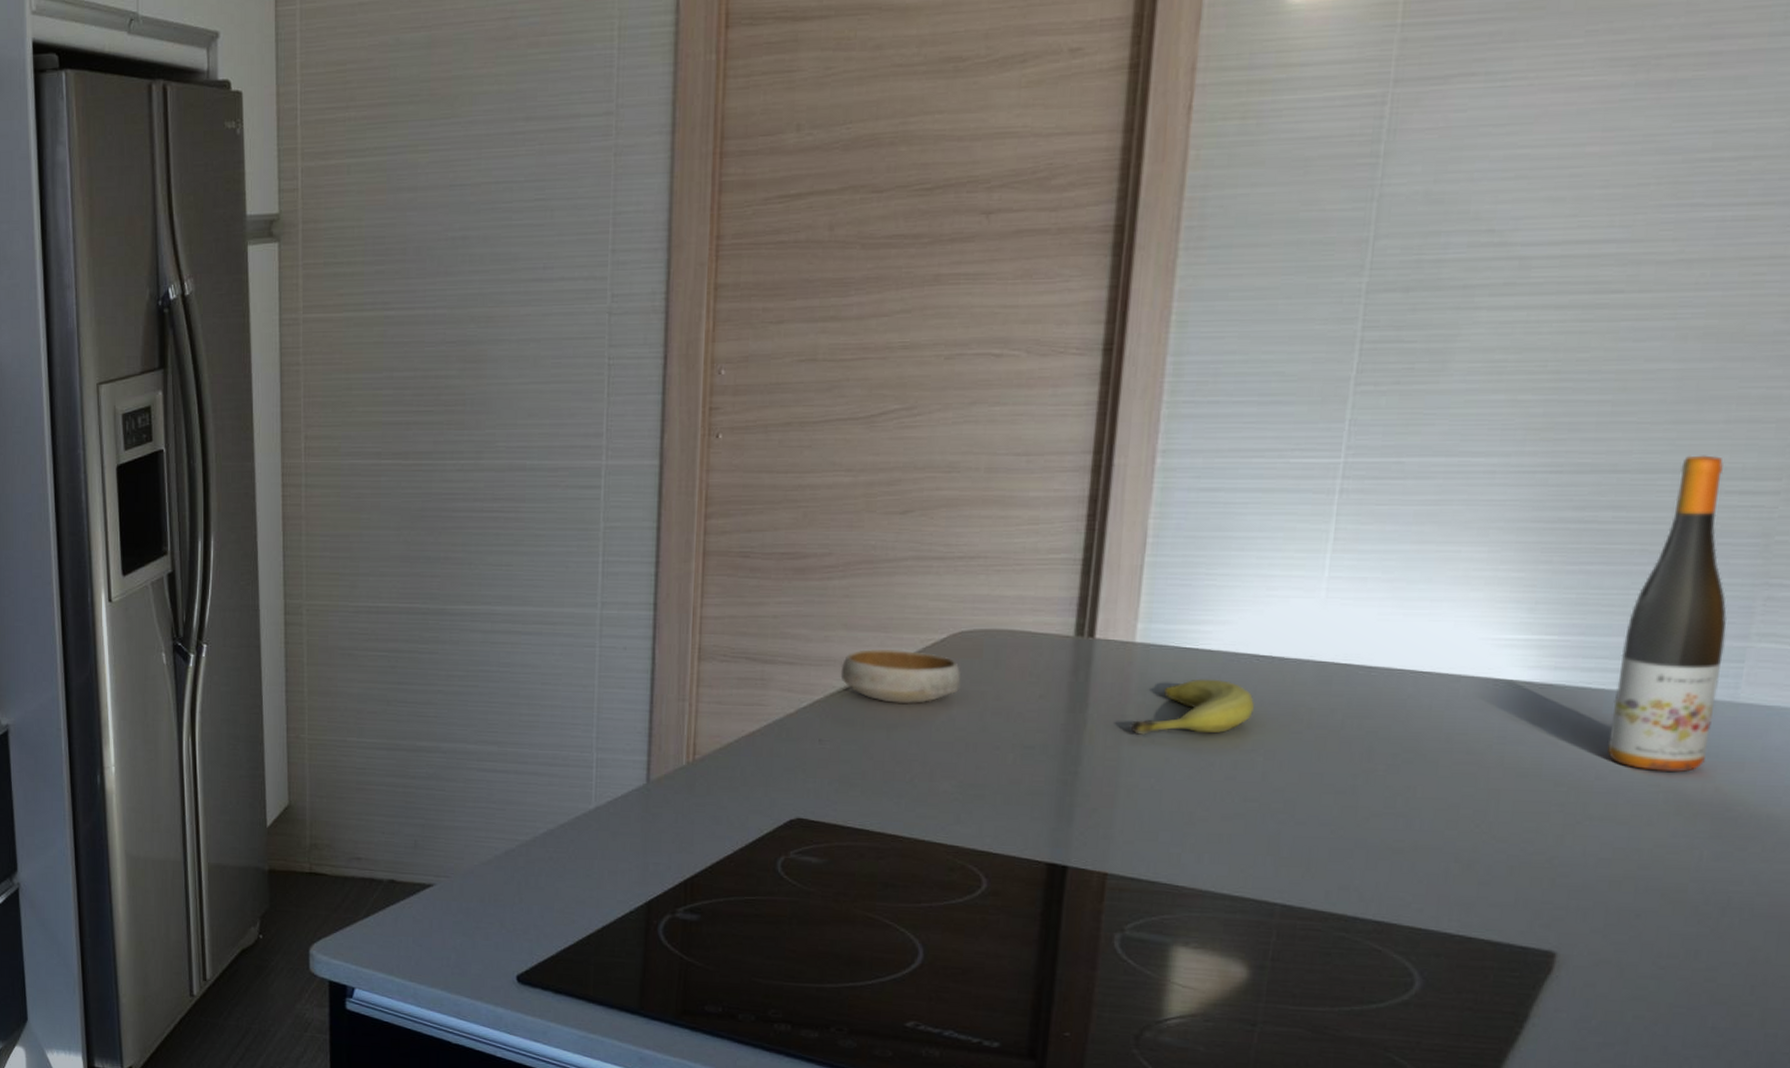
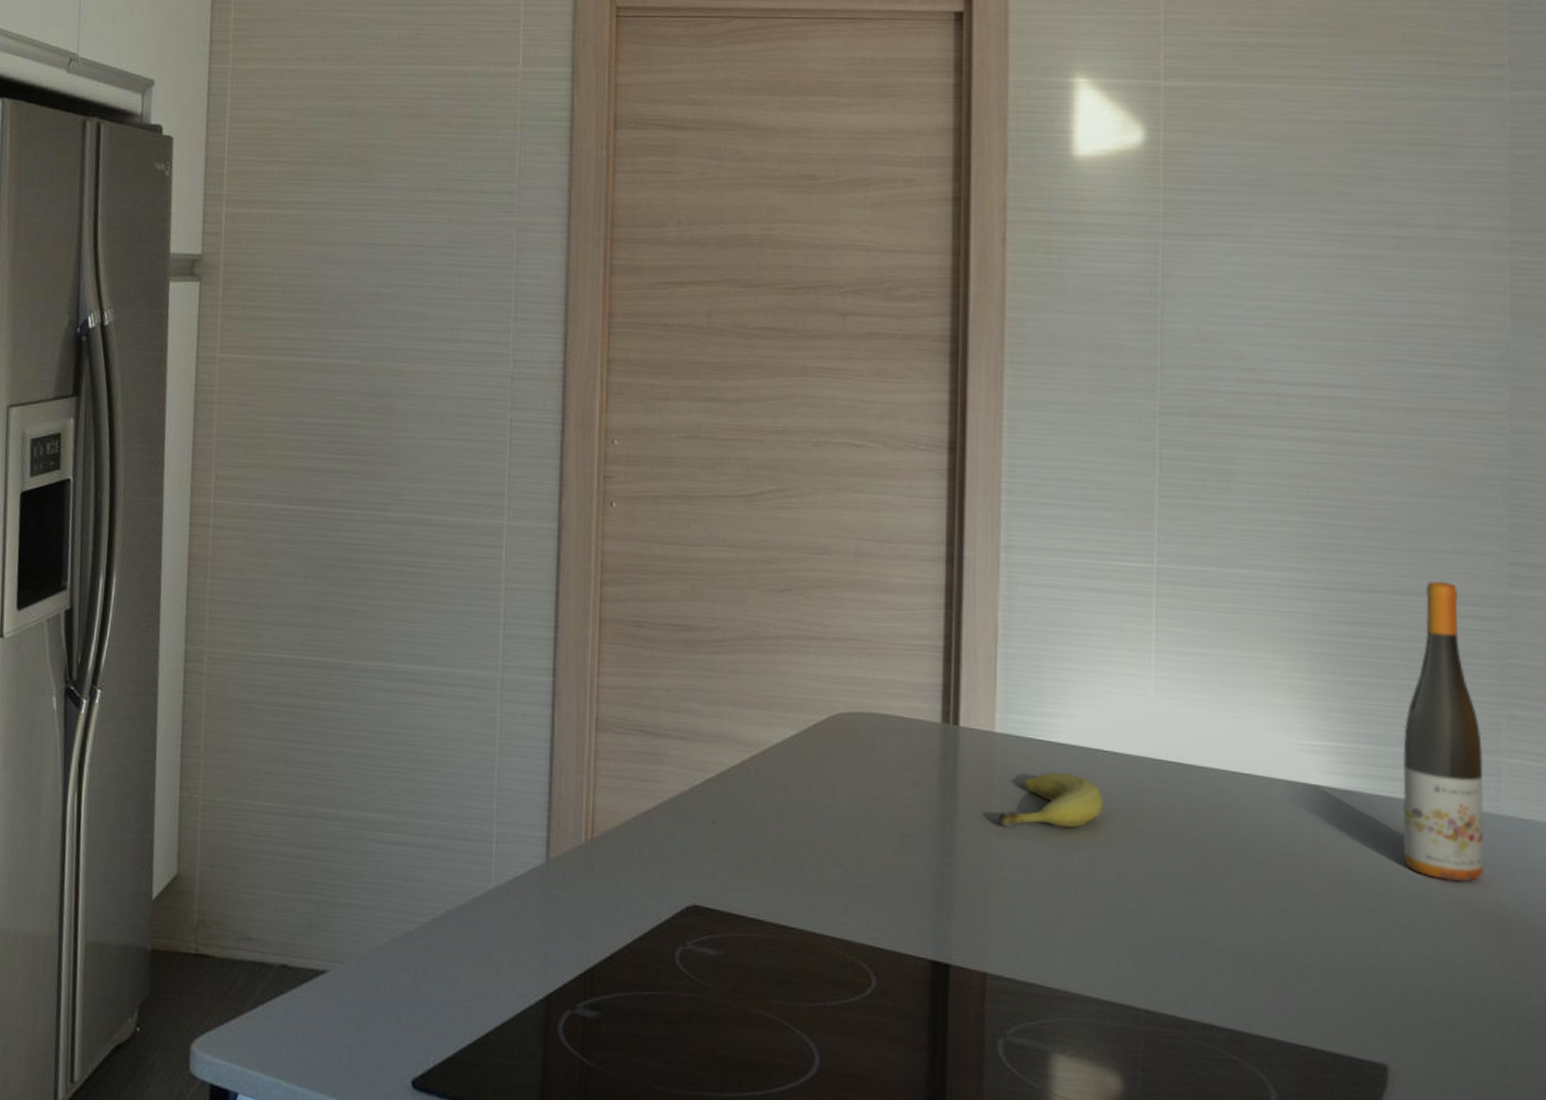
bowl: present [840,649,962,705] -> none [730,727,842,787]

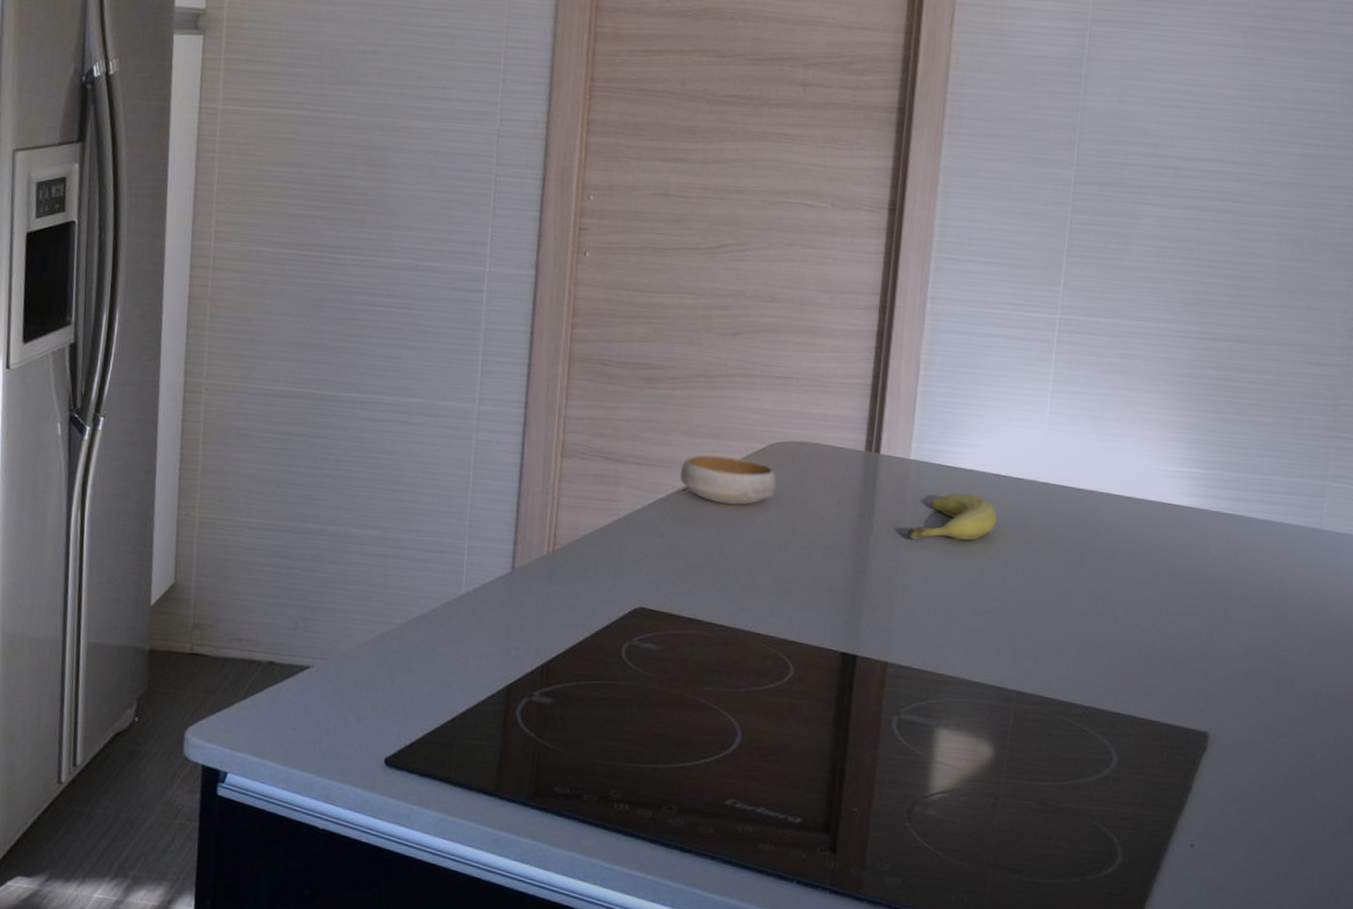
bowl: none [730,727,842,787] -> present [679,454,777,506]
wine bottle: present [1402,580,1484,883] -> none [1239,332,1313,585]

